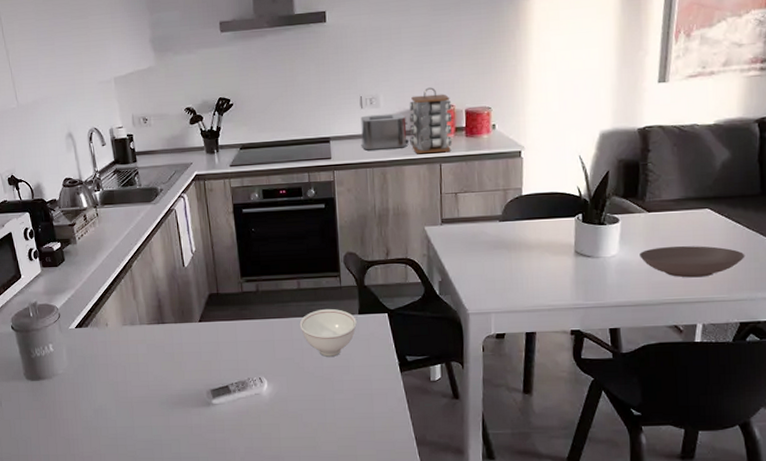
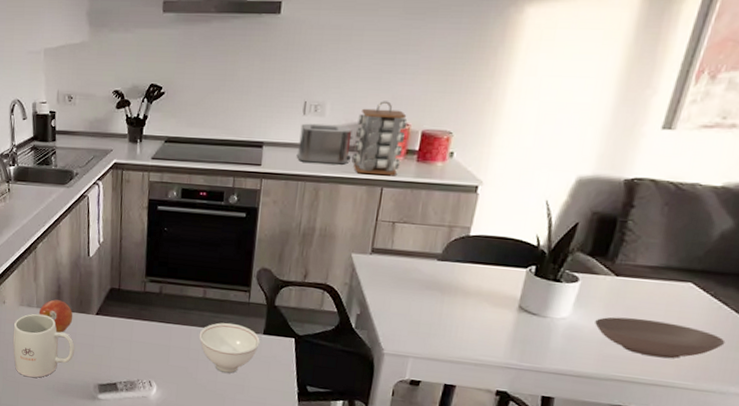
mug: none [119,330,183,395] -> present [12,313,75,378]
fruit: none [142,313,177,346] -> present [38,299,73,333]

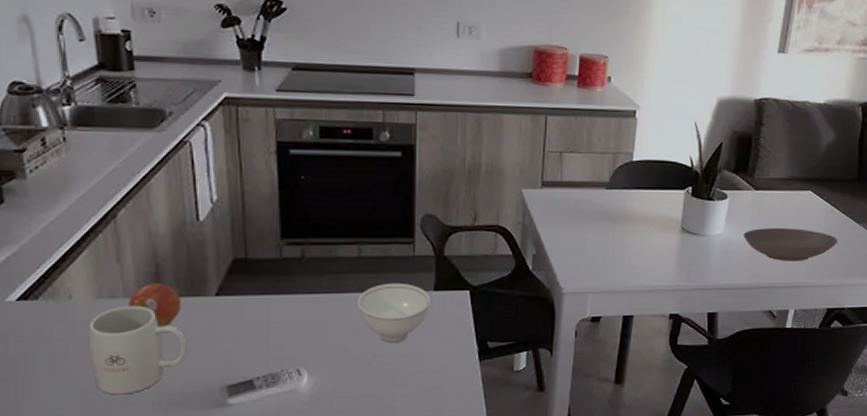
toaster: present [296,123,353,166] -> none [453,47,512,94]
spice rack: present [351,101,408,176] -> none [513,23,565,103]

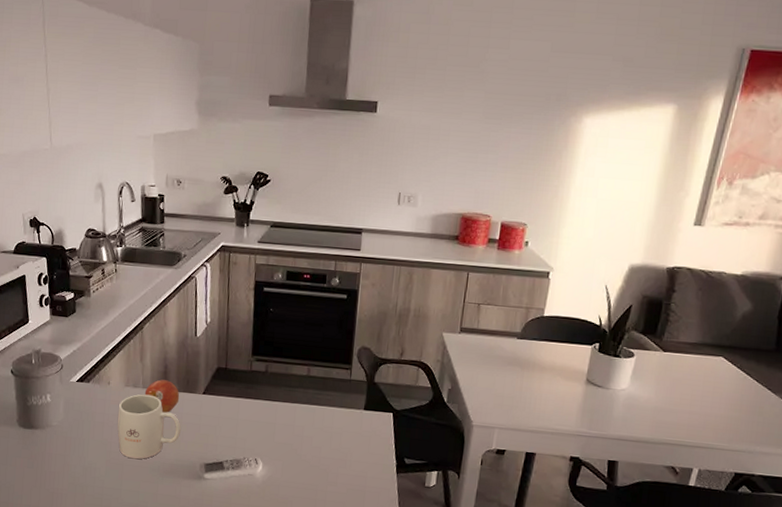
bowl: present [357,282,431,343] -> none [303,399,361,448]
bowl: present [743,227,838,261] -> none [649,387,751,424]

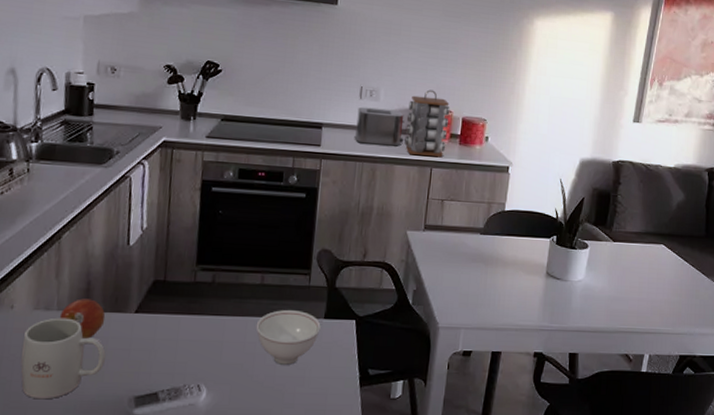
bowl: none [303,399,361,448] -> present [256,309,321,365]
toaster: none [392,212,442,252] -> present [354,107,405,148]
spice rack: none [441,194,489,262] -> present [404,89,450,158]

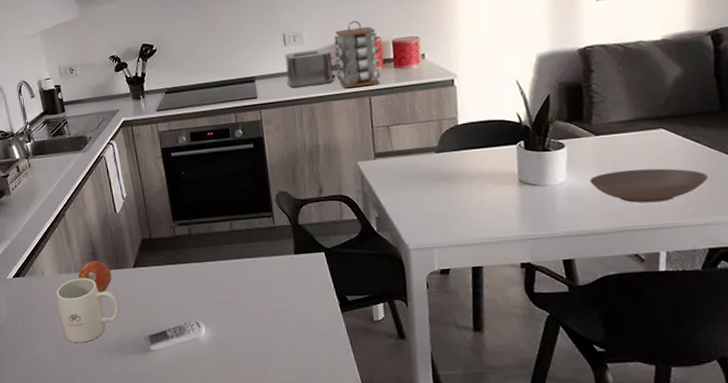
bowl: present [256,309,321,365] -> none [234,249,293,299]
bowl: none [602,276,689,309] -> present [590,168,709,203]

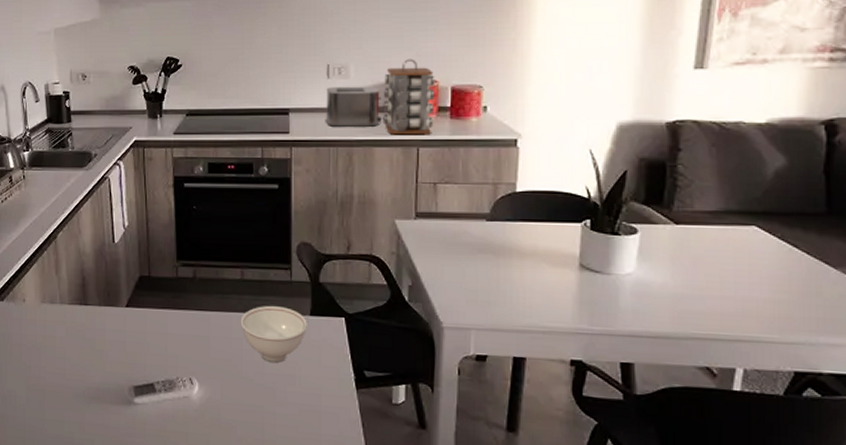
mug: present [56,277,120,343] -> none [35,310,104,385]
fruit: present [78,260,112,293] -> none [62,293,101,330]
bowl: none [234,249,293,299] -> present [240,305,307,363]
bowl: present [590,168,709,203] -> none [663,268,804,310]

